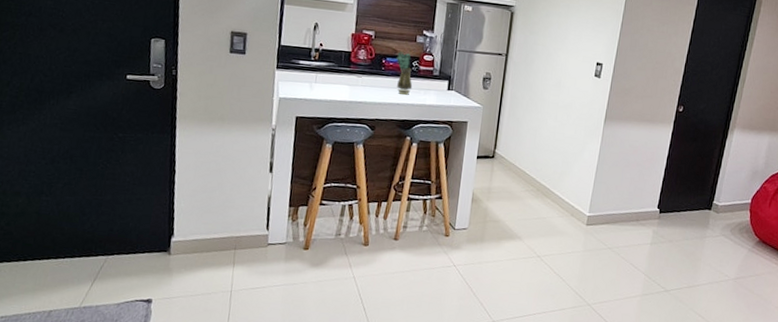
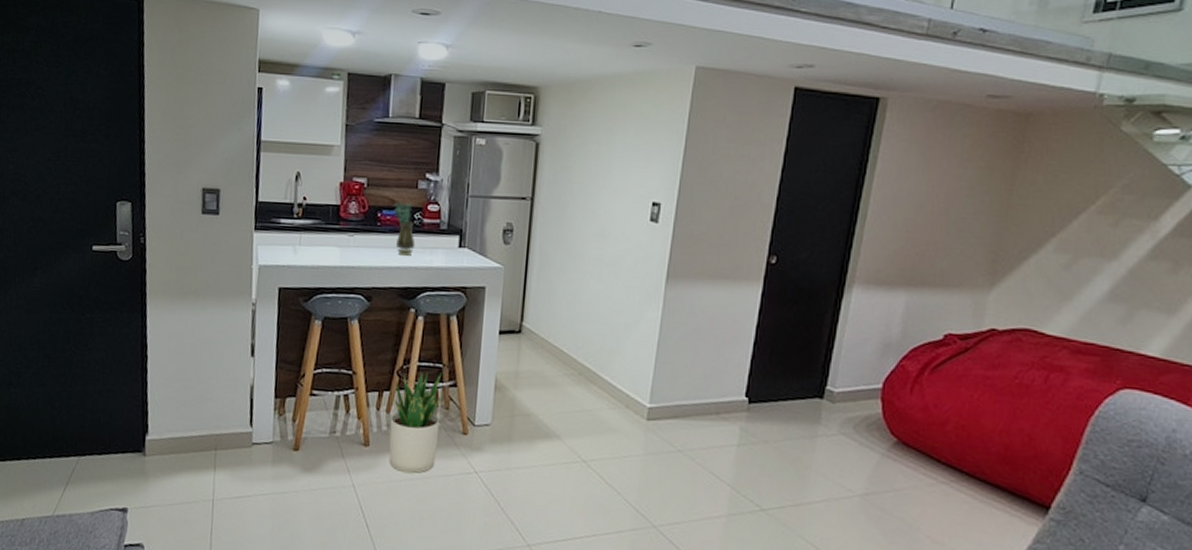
planter: none [384,187,431,268] -> present [389,372,443,474]

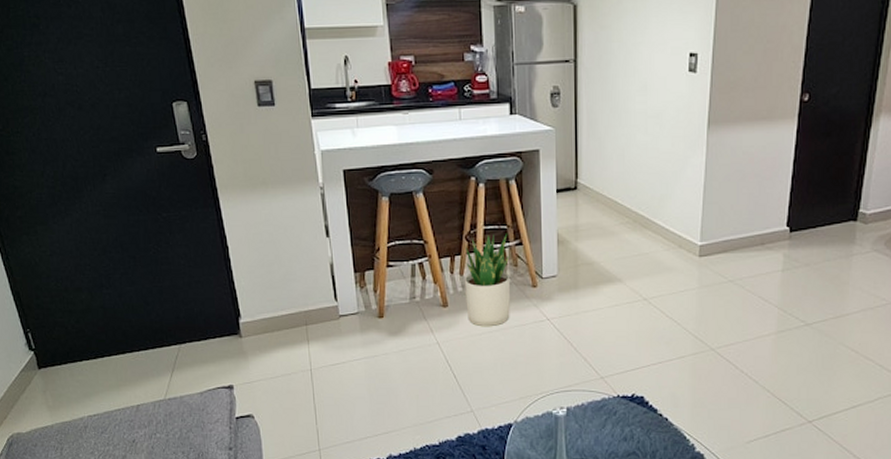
vase: present [394,200,416,256] -> none [443,74,469,127]

